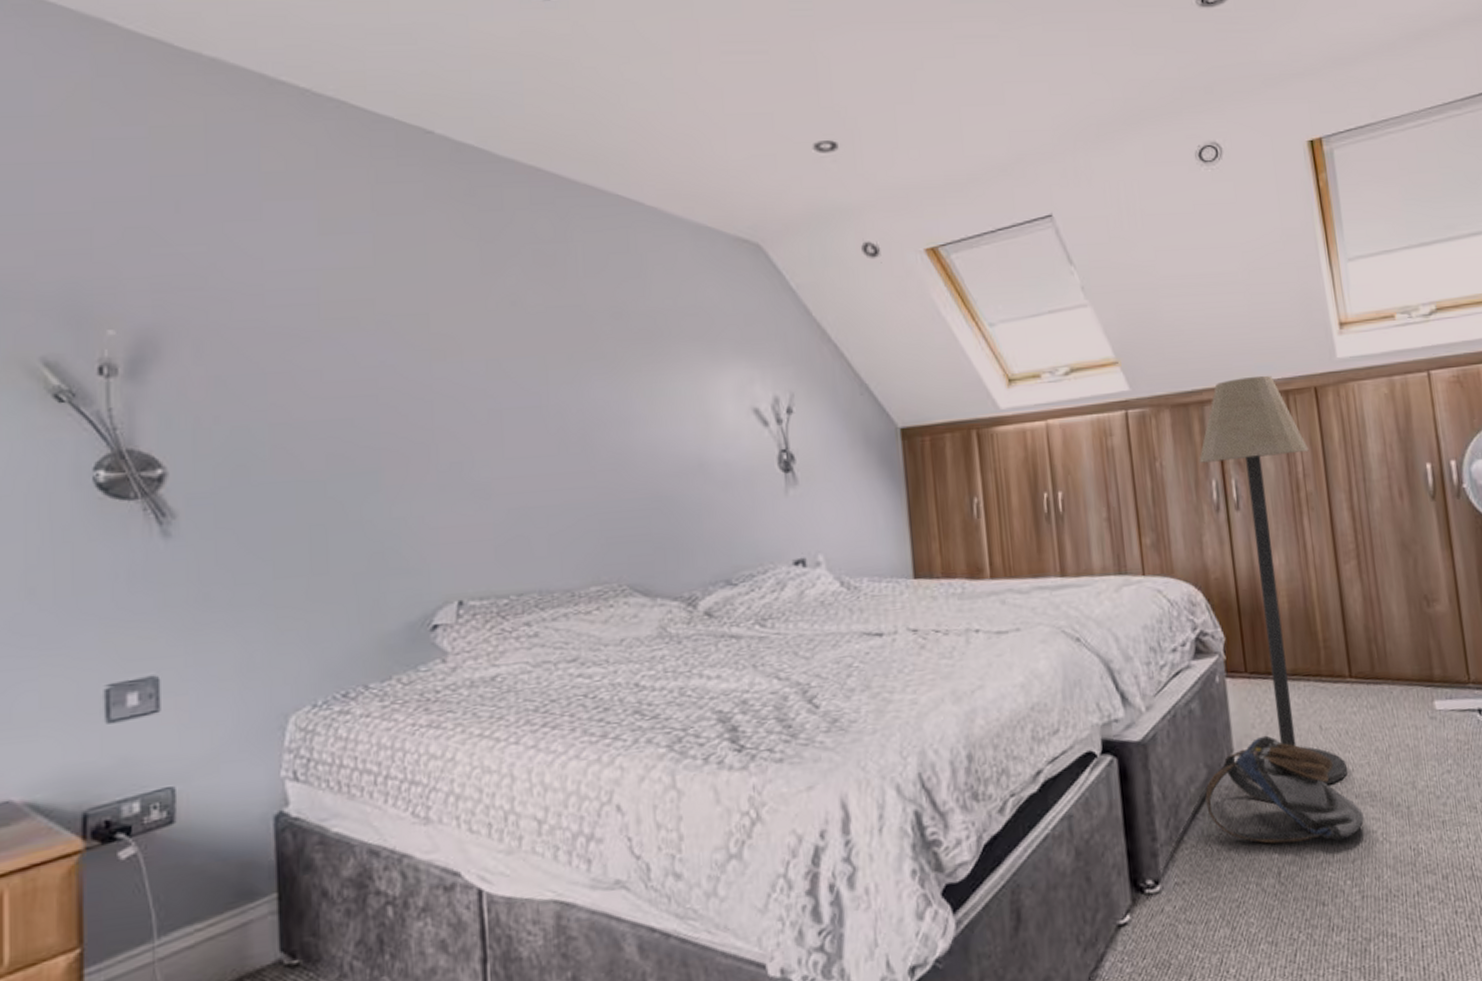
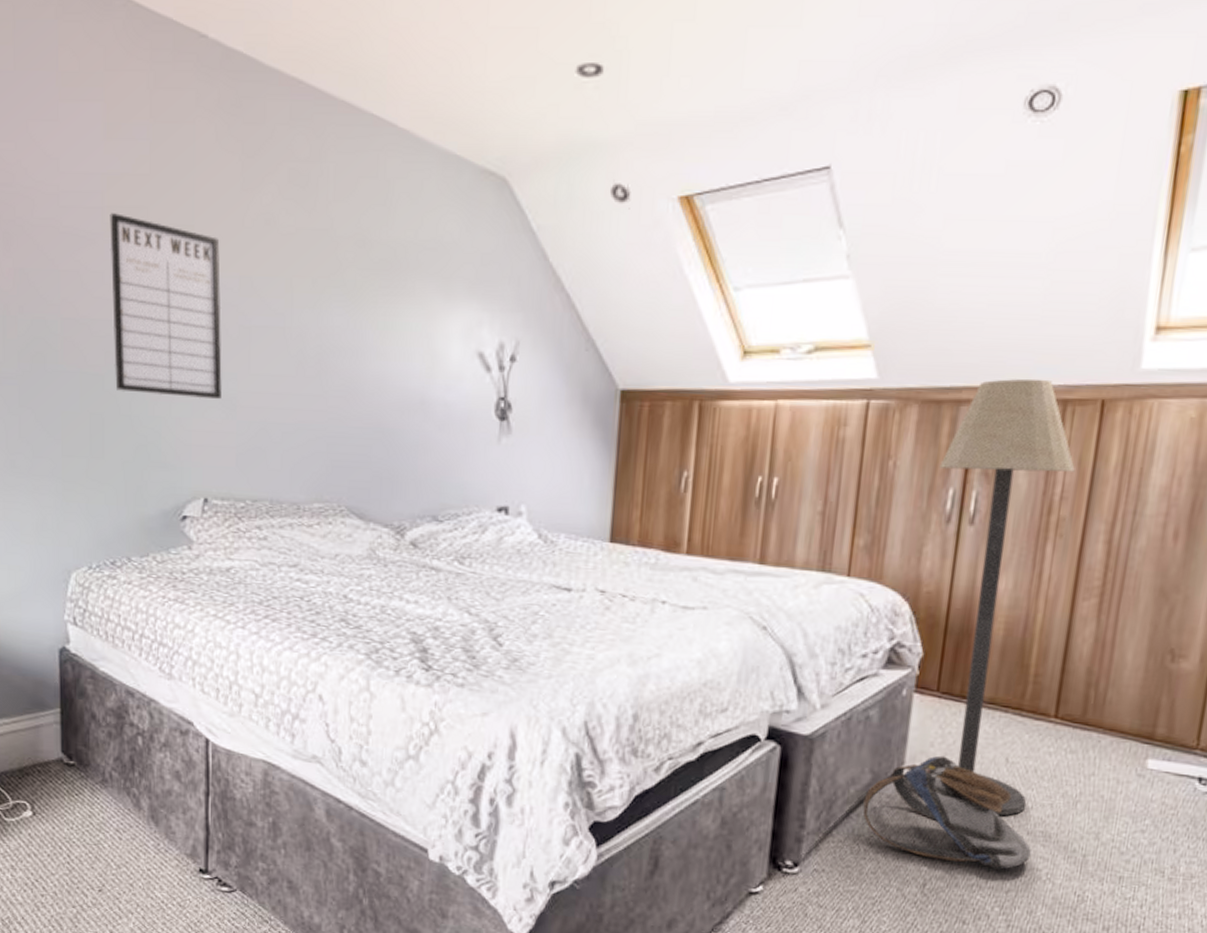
writing board: none [327,308,473,497] -> present [110,213,222,400]

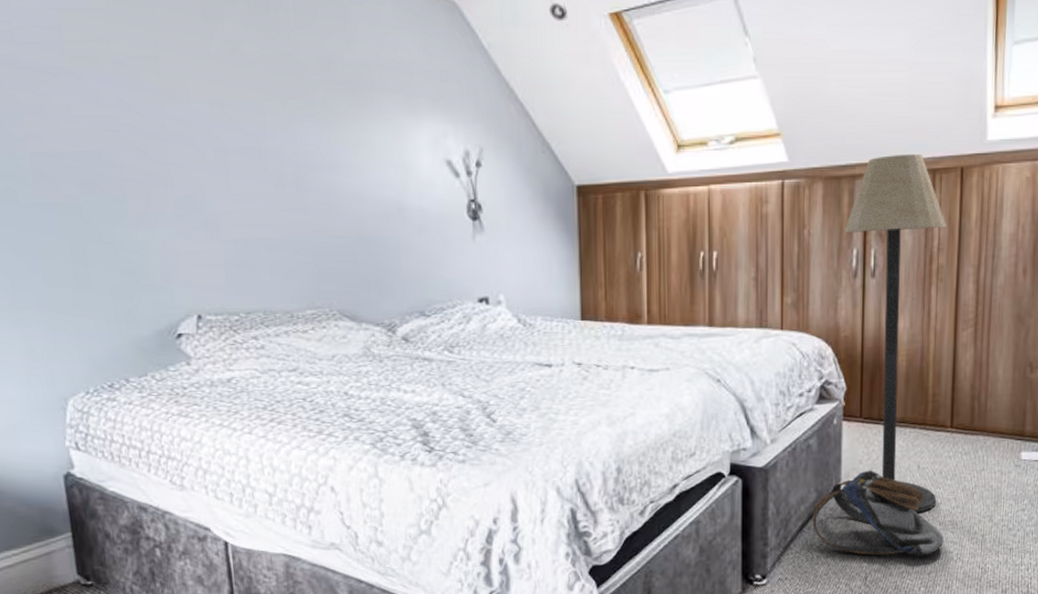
writing board: present [110,213,222,400] -> none [69,47,205,221]

